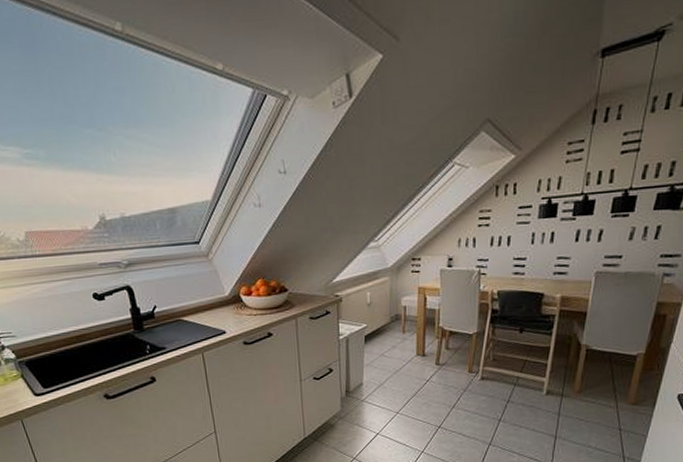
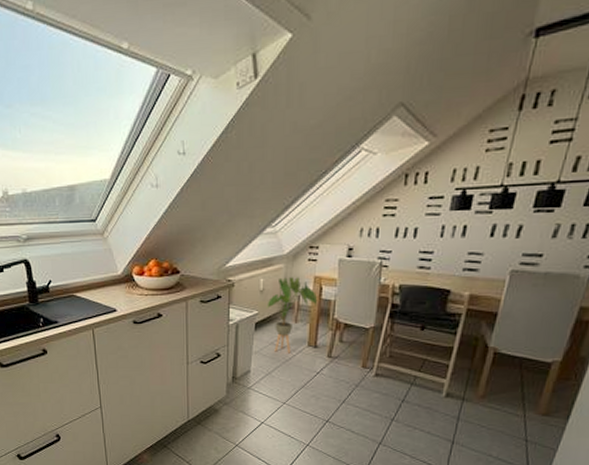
house plant: none [375,289,423,364] -> present [267,277,318,353]

